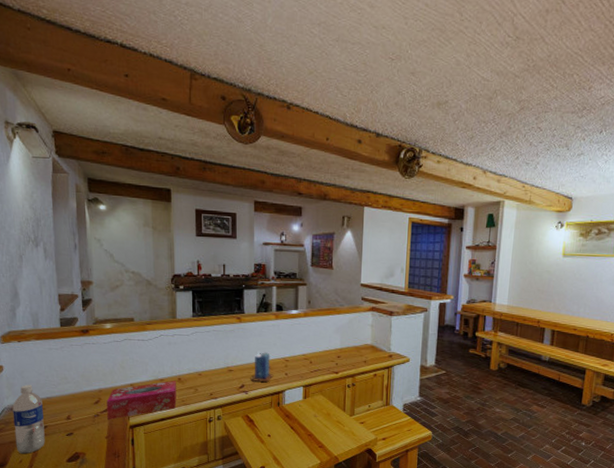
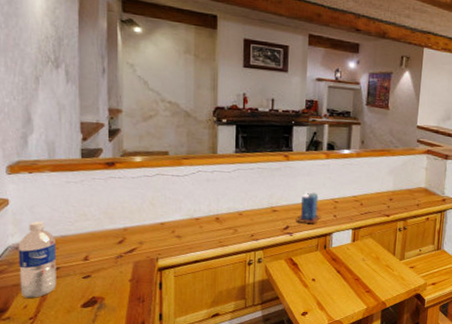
tissue box: present [106,380,177,420] -> none [132,219,213,262]

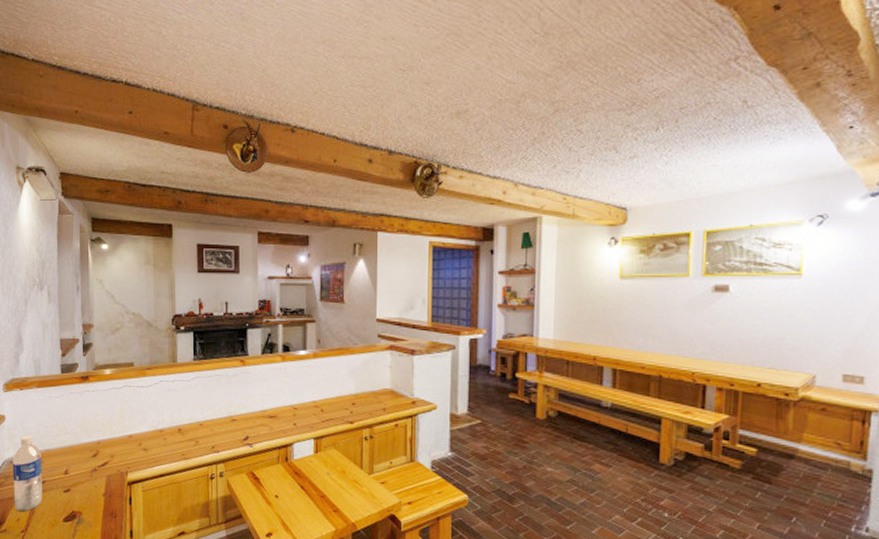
candle: present [296,191,321,223] -> none [255,397,281,433]

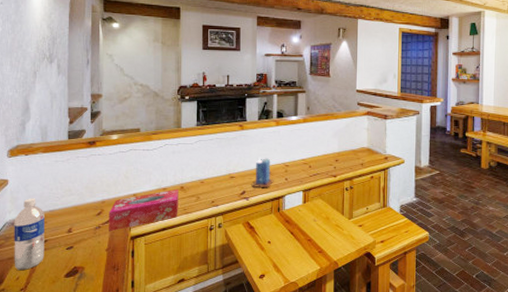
tissue box: none [105,431,176,476] -> present [109,188,179,232]
candle: none [255,397,281,433] -> present [251,157,274,187]

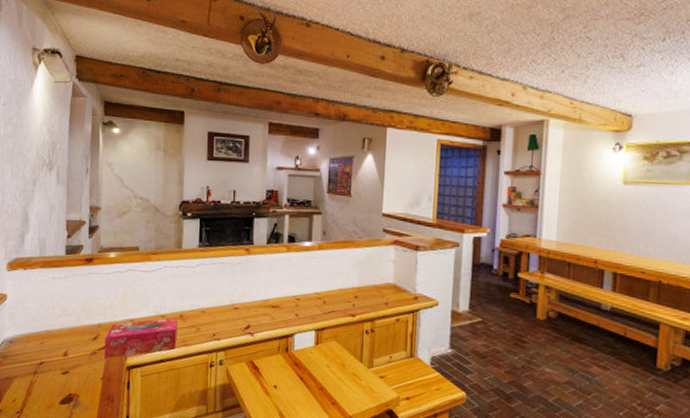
water bottle: present [14,198,44,271] -> none [11,316,41,393]
candle: present [251,157,274,187] -> none [257,287,283,323]

